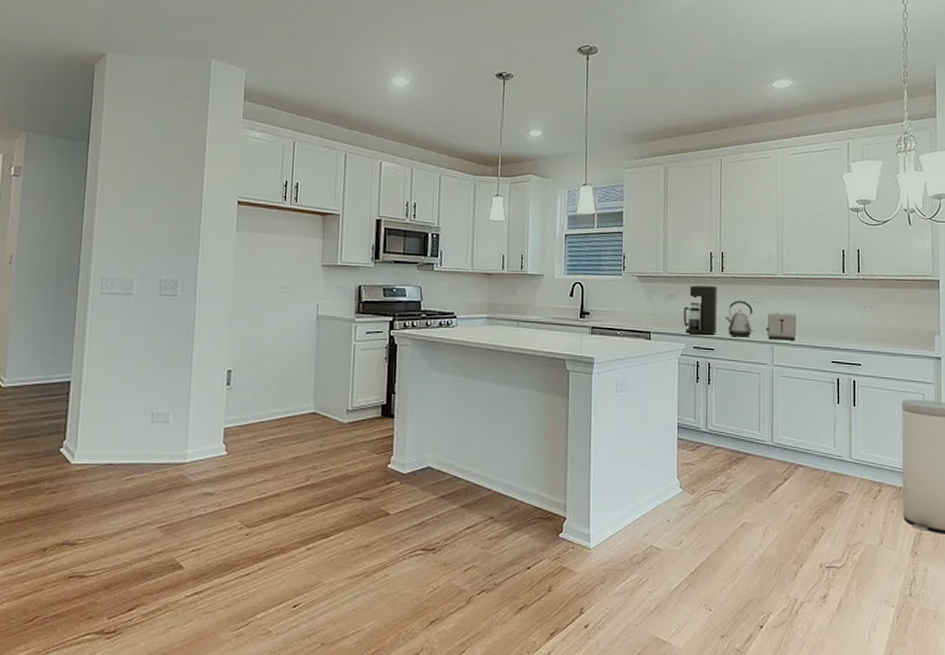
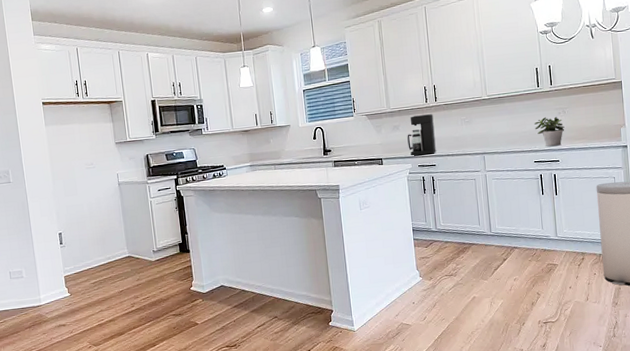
kettle: present [725,300,754,338] -> none [442,122,467,153]
toaster: present [765,312,797,340] -> none [476,126,503,151]
potted plant: none [836,309,870,347] -> present [534,117,565,147]

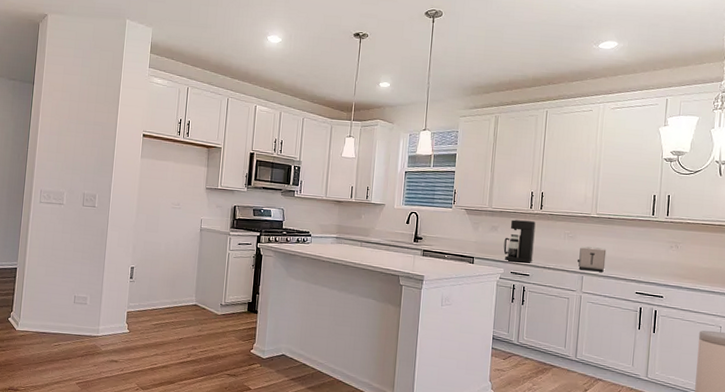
toaster: none [476,126,503,151] -> present [577,246,607,272]
potted plant: present [534,117,565,147] -> none [642,248,675,281]

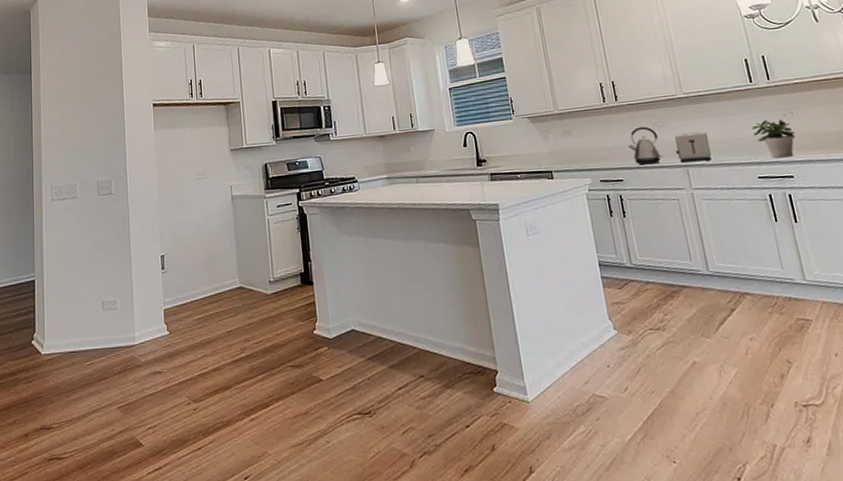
coffee maker: present [503,219,536,263] -> none [582,116,623,169]
kettle: none [540,234,567,267] -> present [628,126,663,165]
potted plant: none [642,248,675,281] -> present [752,120,796,158]

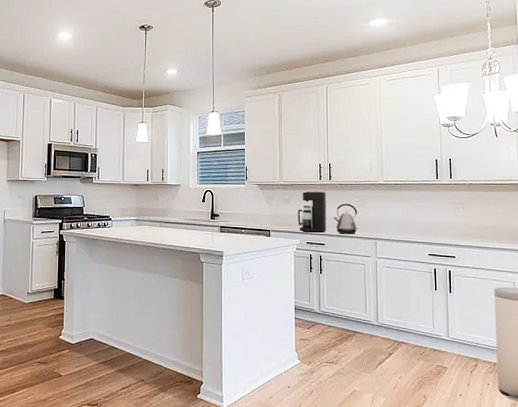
coffee maker: none [582,116,623,169] -> present [298,191,326,233]
toaster: present [675,131,712,163] -> none [369,213,397,237]
potted plant: present [752,120,796,158] -> none [431,210,463,241]

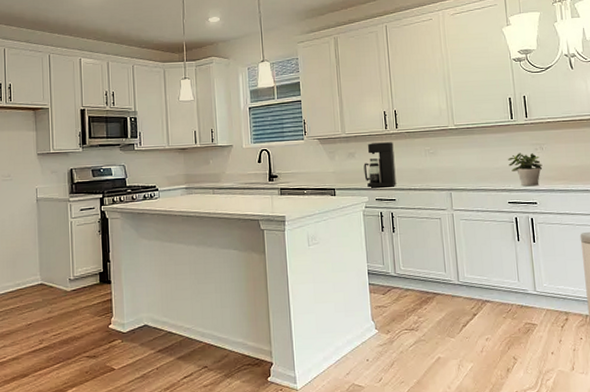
kettle: present [333,203,359,234] -> none [403,153,431,187]
potted plant: none [431,210,463,241] -> present [508,153,543,187]

